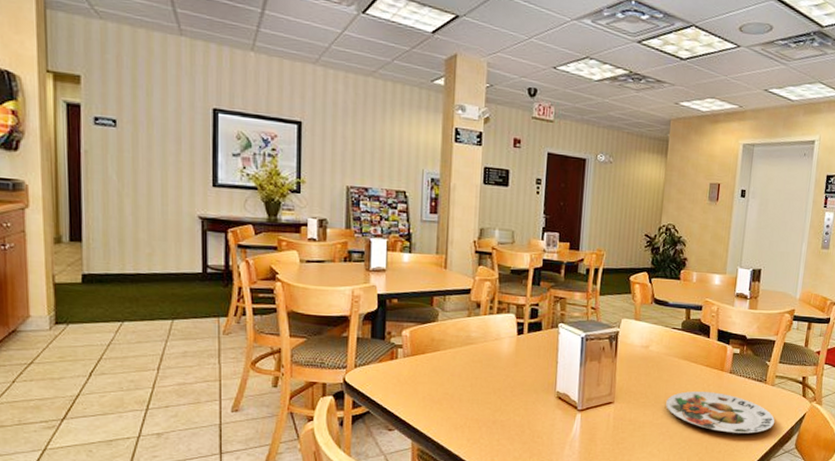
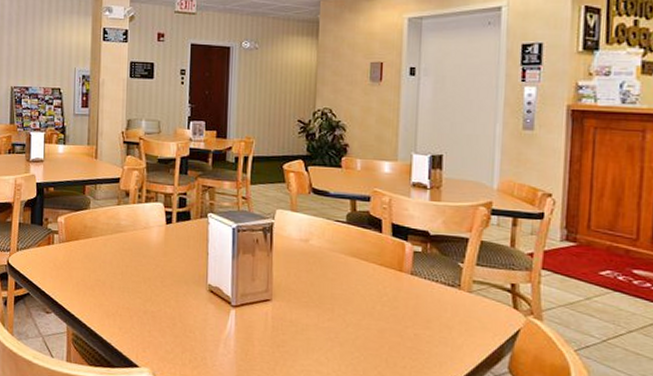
plate: present [666,391,775,434] -> none [333,292,477,349]

